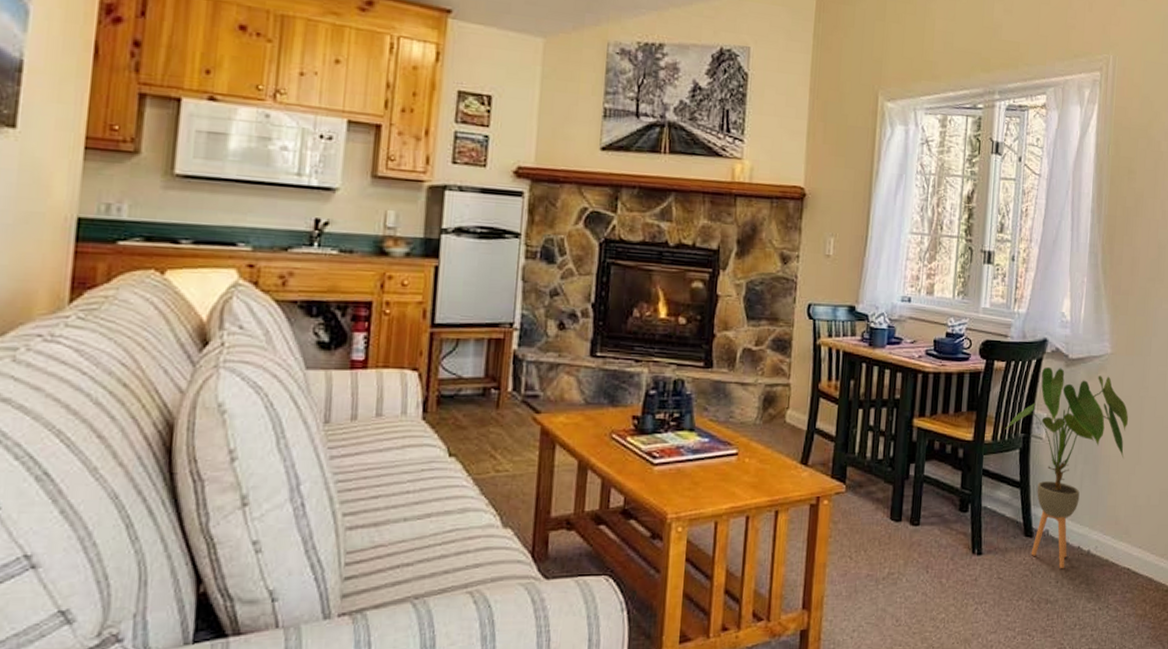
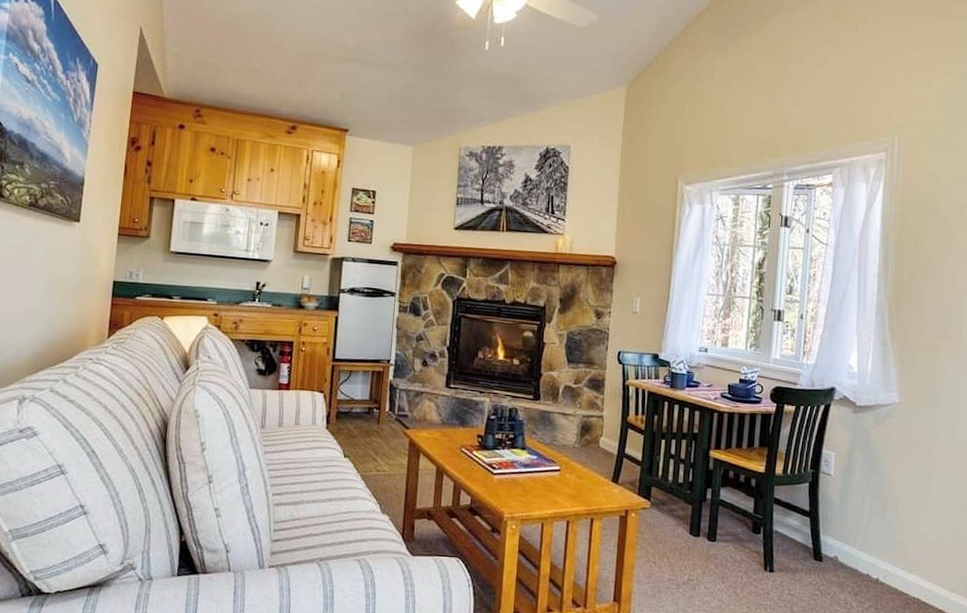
house plant: present [1005,367,1129,569] -> none [795,412,917,593]

